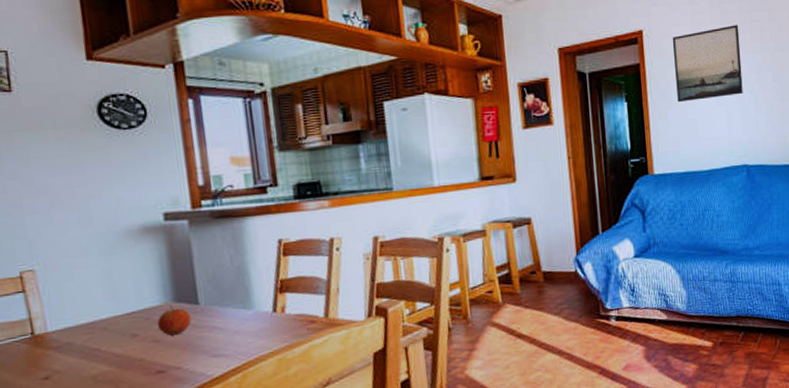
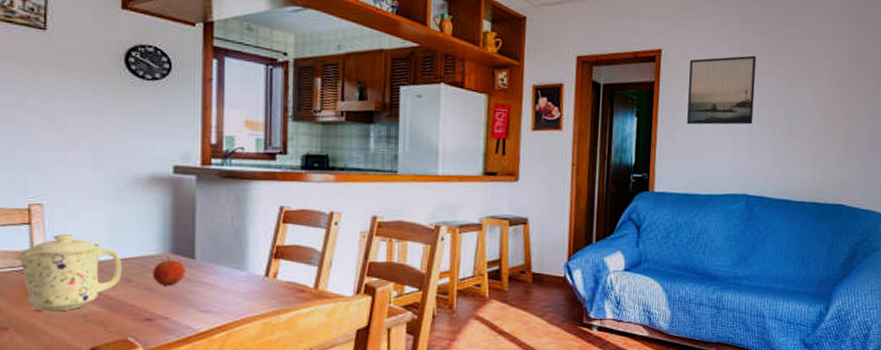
mug: none [11,296,127,378] -> present [12,234,123,312]

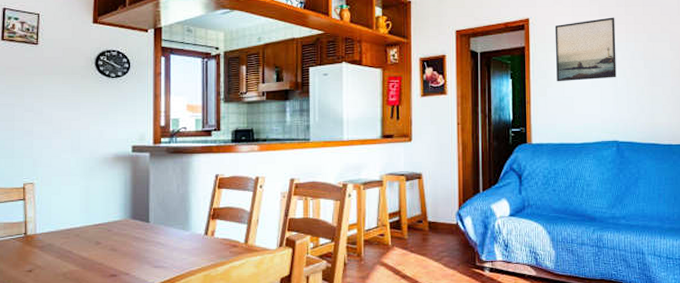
mug: present [12,234,123,312] -> none [11,207,94,271]
fruit: present [152,257,185,286] -> none [116,222,142,246]

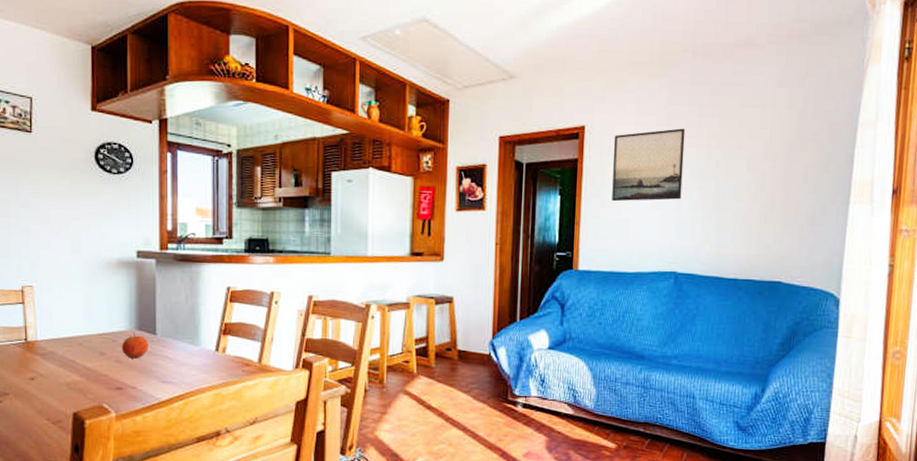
fruit: none [116,222,142,246] -> present [121,333,148,359]

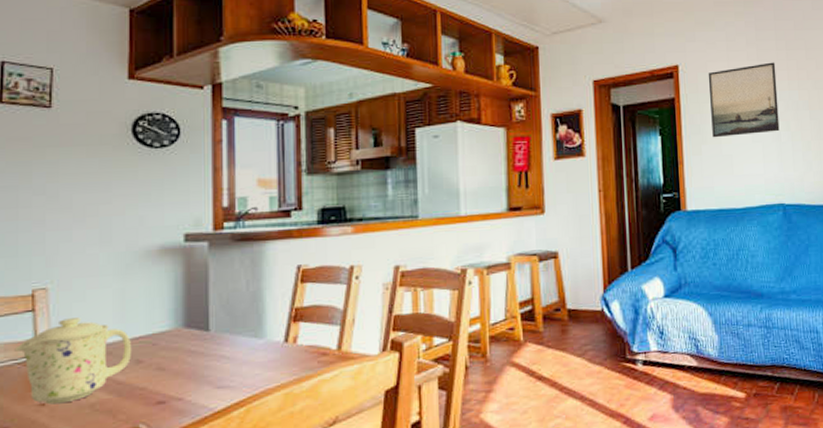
mug: none [10,312,97,380] -> present [14,318,132,405]
fruit: present [121,333,148,359] -> none [164,332,199,364]

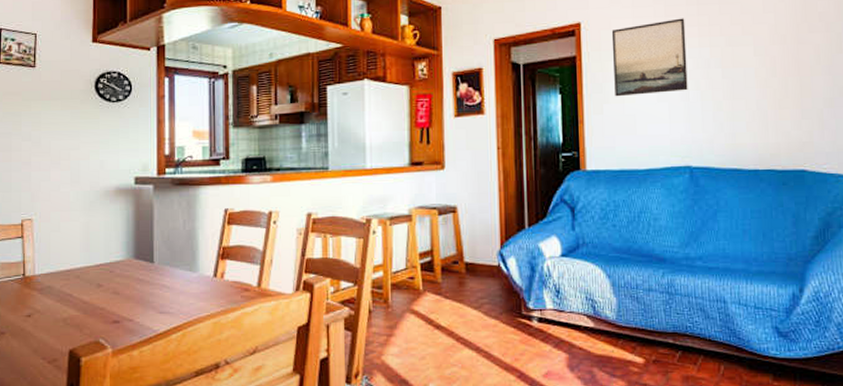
mug: present [14,318,132,405] -> none [9,245,95,316]

